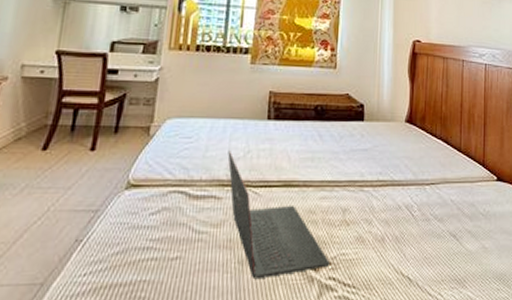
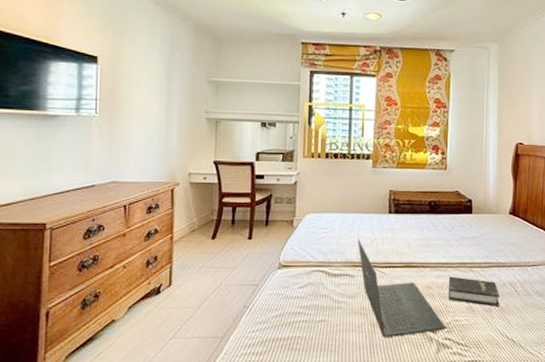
hardback book: none [333,198,394,236] -> present [448,276,499,307]

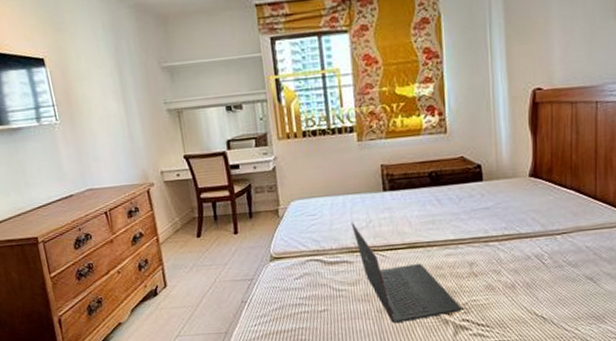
hardback book: present [448,276,499,307] -> none [460,253,524,283]

